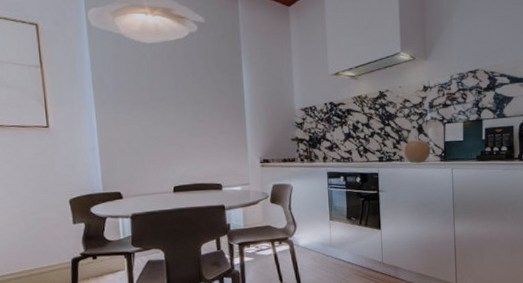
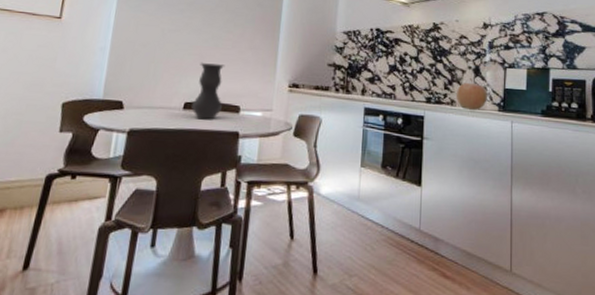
vase: none [180,150,206,199] -> present [191,62,225,120]

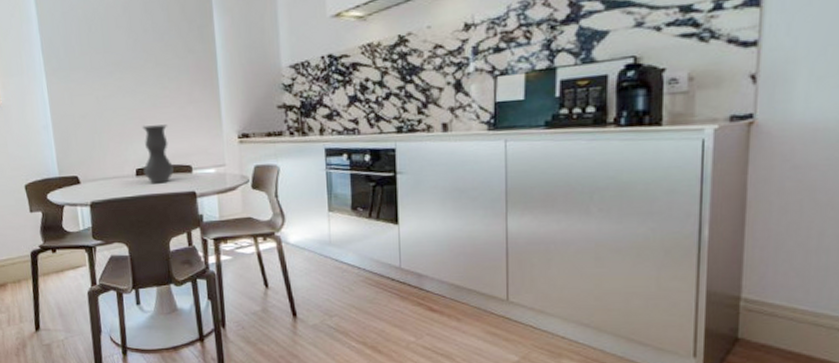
fruit: present [457,78,487,111] -> none [434,96,473,135]

